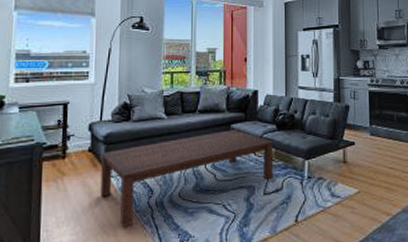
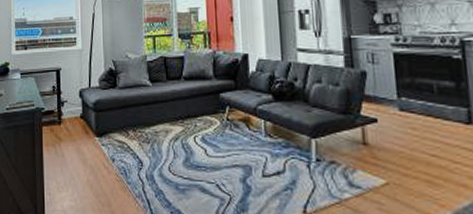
coffee table: present [100,130,274,226] -> none [91,100,272,198]

